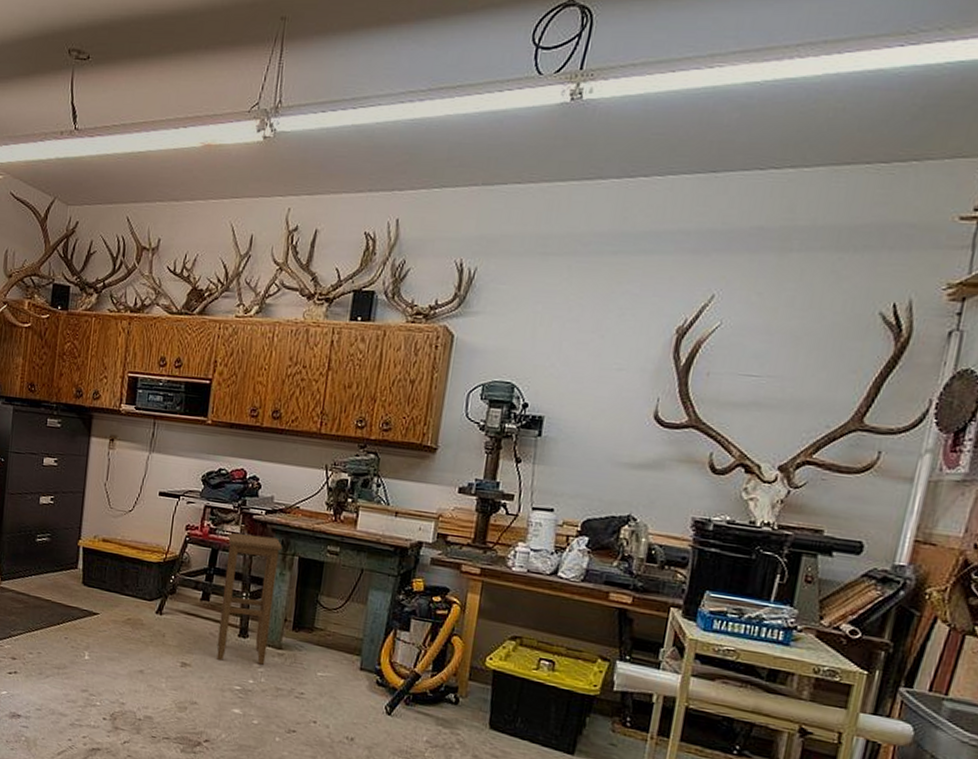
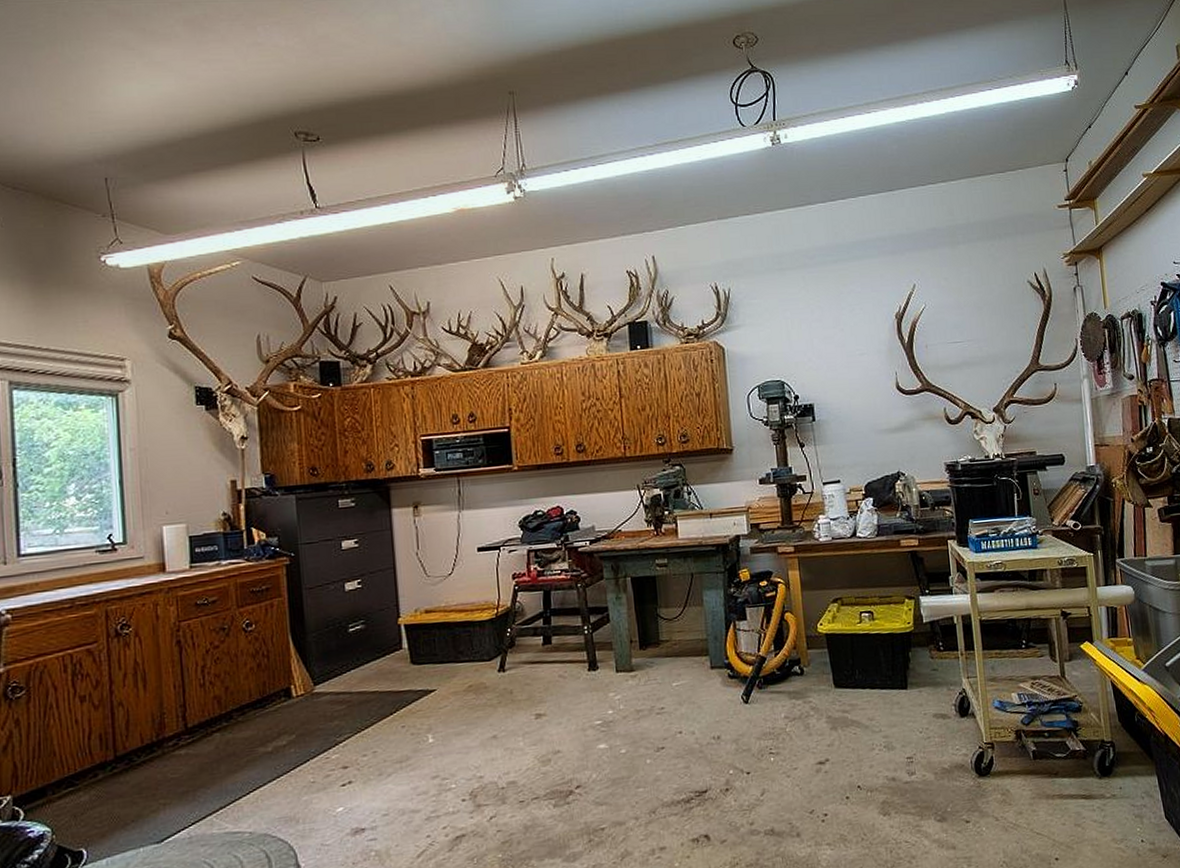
stool: present [216,533,283,665] -> none [557,565,620,701]

